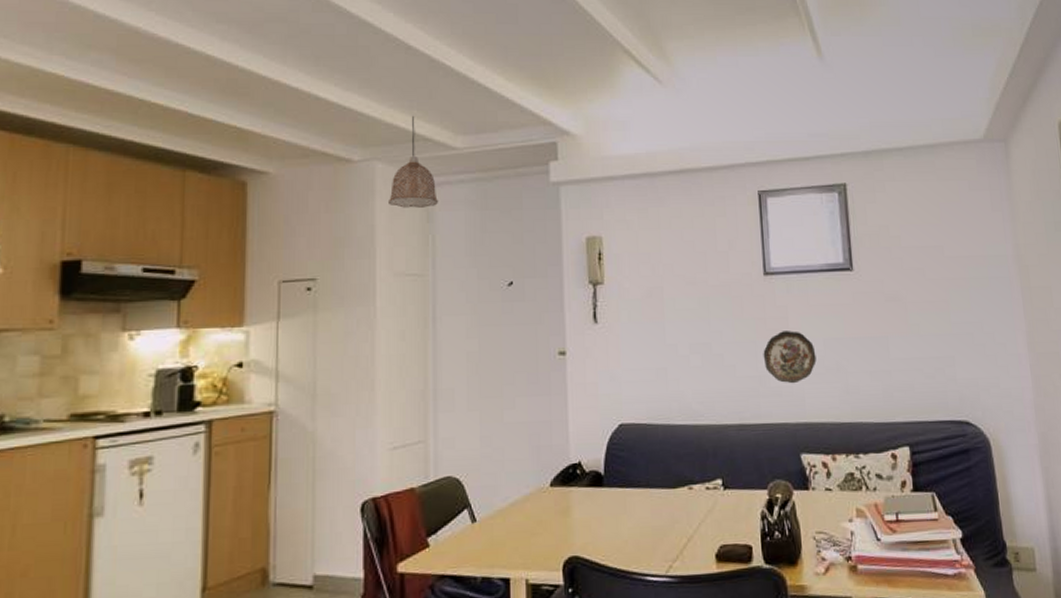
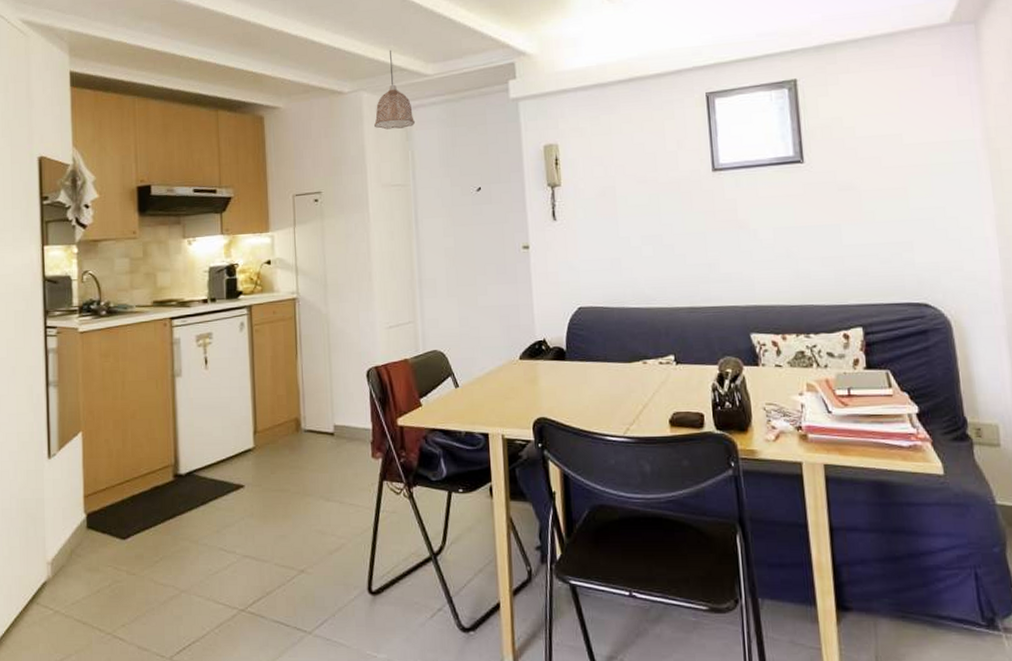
decorative plate: present [763,331,817,384] -> none [712,221,766,271]

